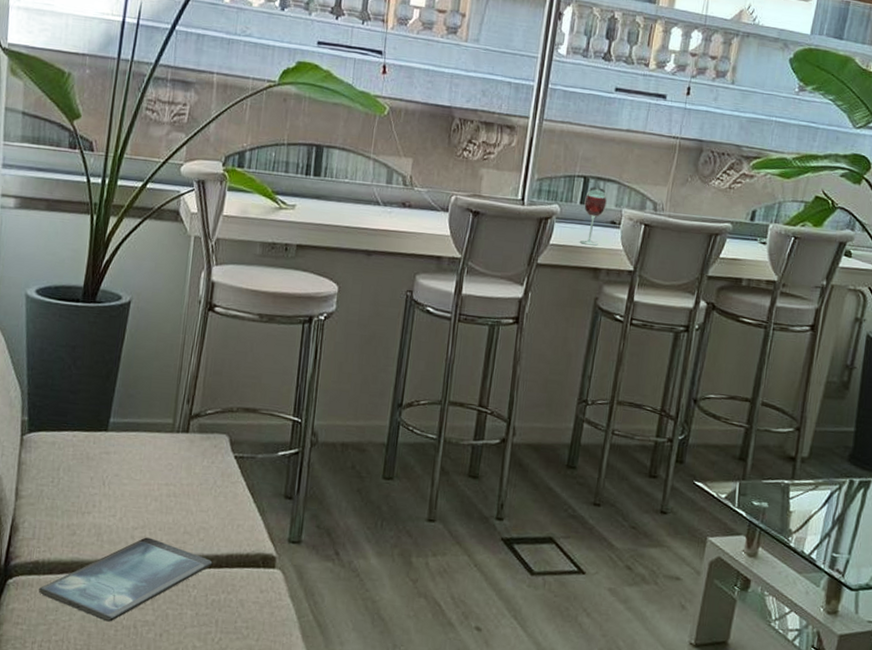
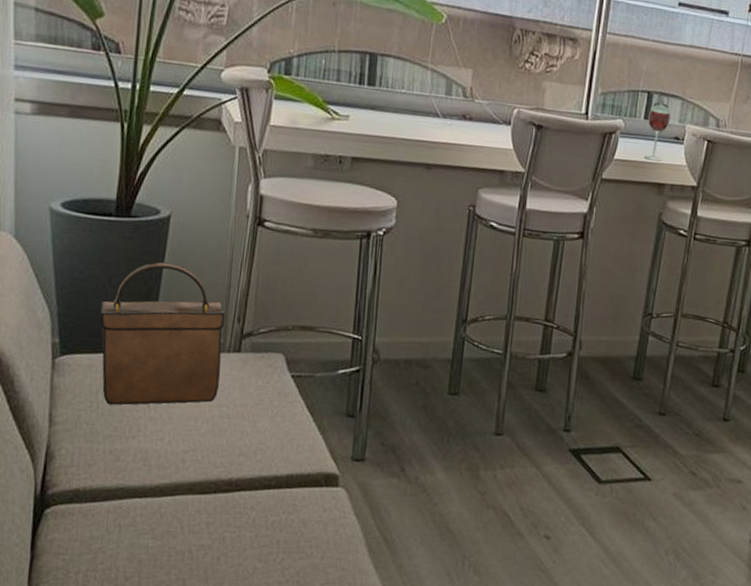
tablet: present [39,537,213,622] -> none [81,460,272,548]
handbag: none [63,345,177,481] -> present [100,262,226,405]

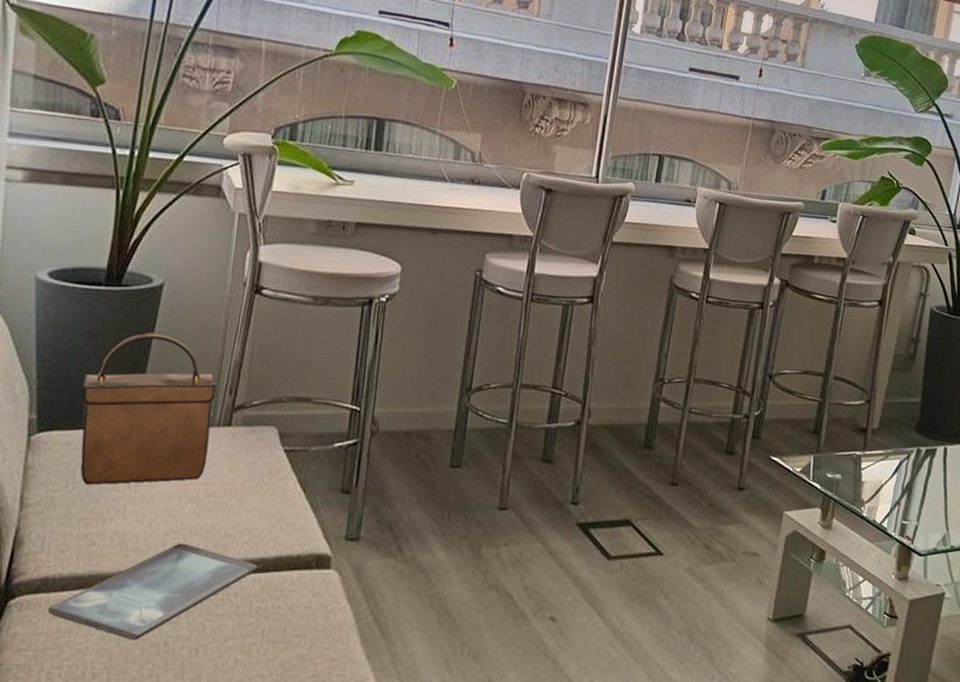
tablet: none [81,460,272,548] -> present [48,543,259,640]
wineglass: present [644,102,671,162] -> none [655,165,682,224]

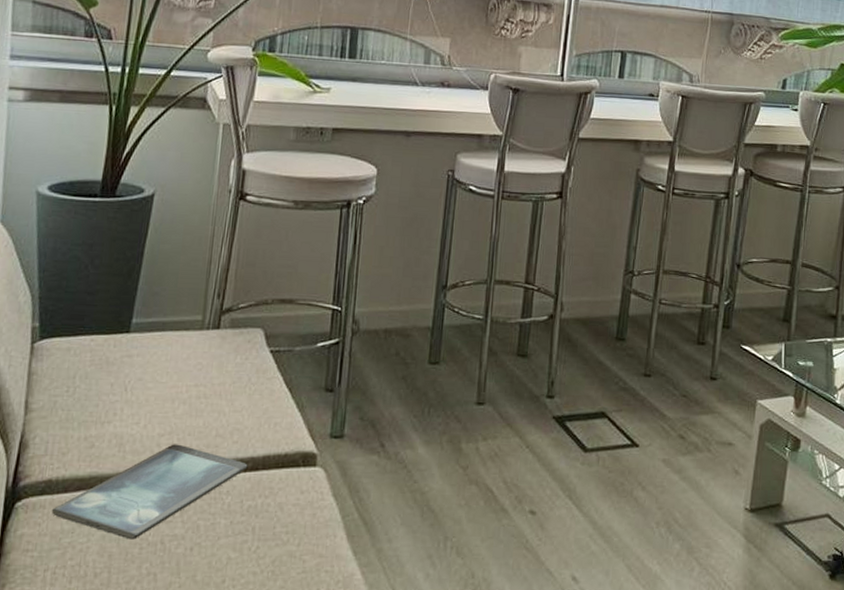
handbag: present [80,332,217,485] -> none [80,241,206,389]

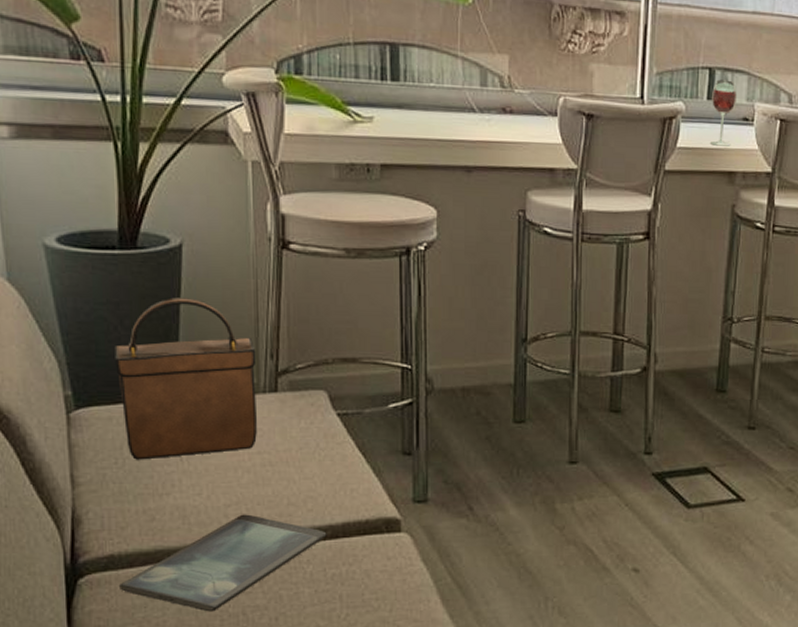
handbag: none [80,241,206,389] -> present [115,297,257,460]
wineglass: none [620,61,644,118] -> present [711,79,737,147]

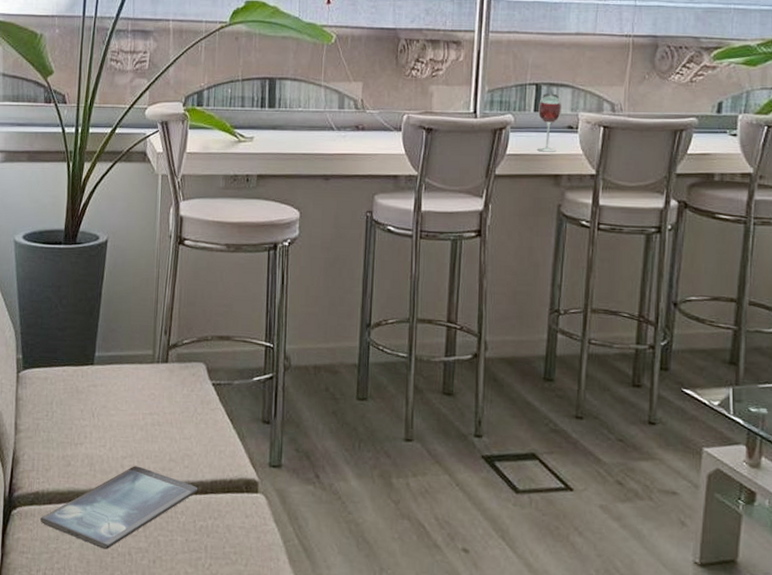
handbag: present [115,297,257,460] -> none [53,282,154,414]

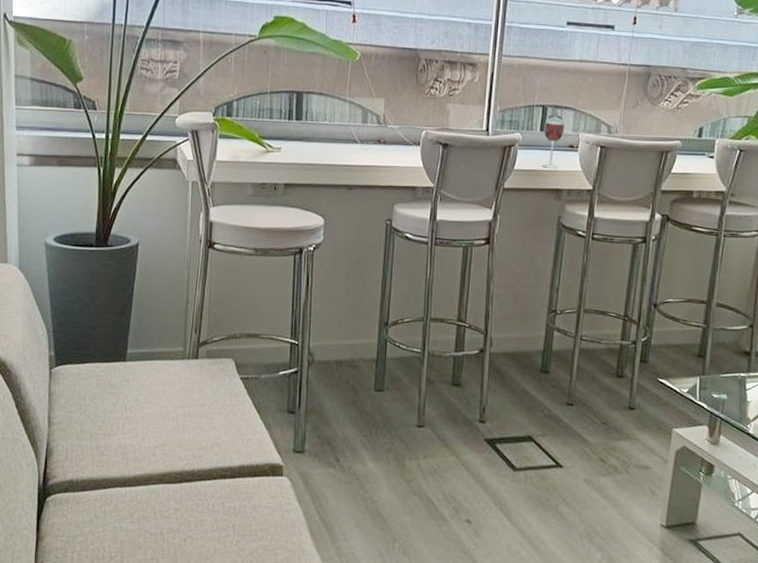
tablet: present [40,466,198,549] -> none [75,454,227,531]

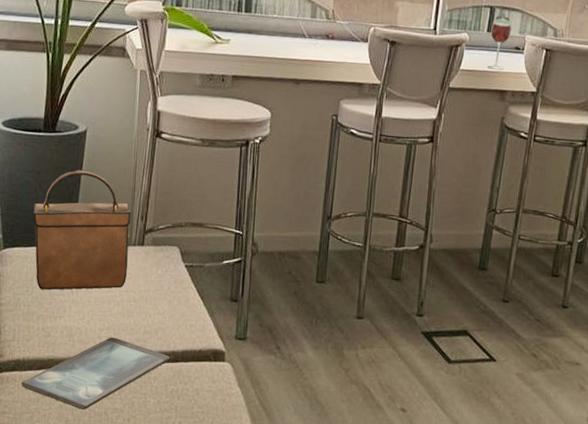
tablet: none [75,454,227,531] -> present [21,337,170,410]
handbag: none [86,284,185,407] -> present [33,170,132,290]

